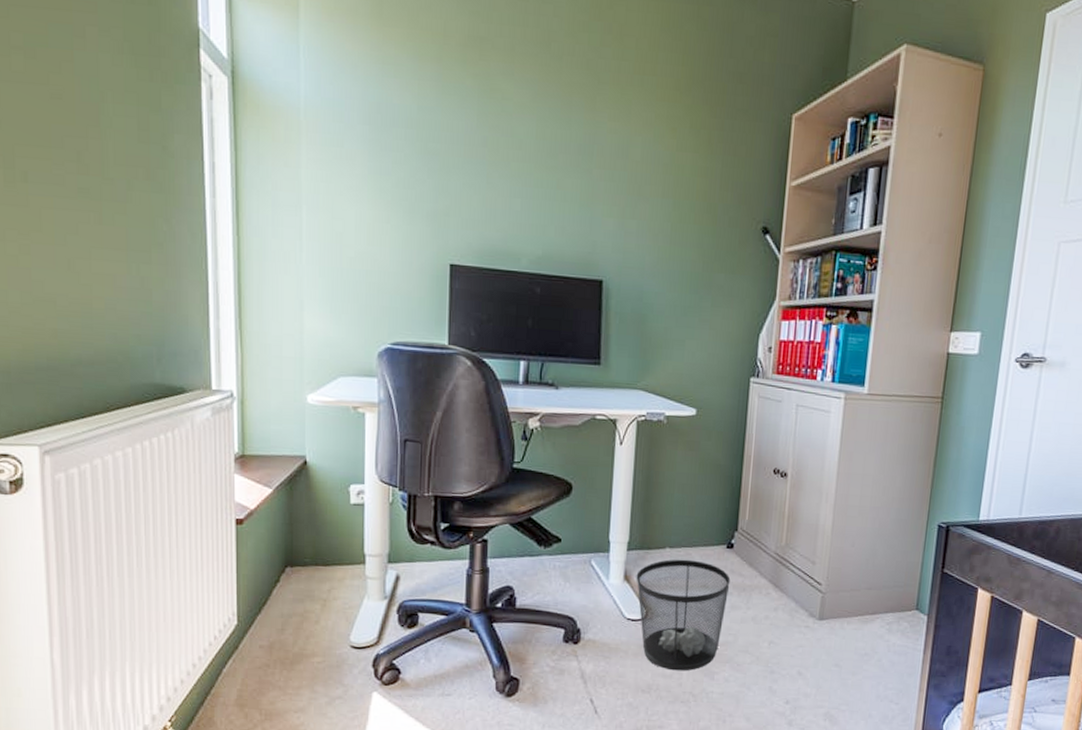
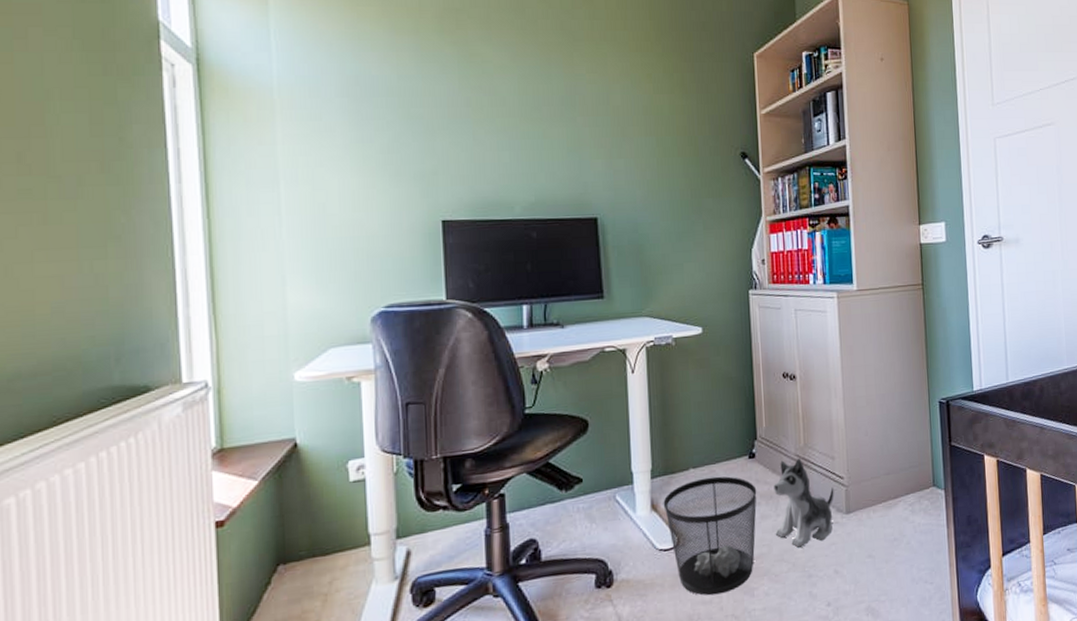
plush toy: none [743,556,810,644] -> present [773,458,834,549]

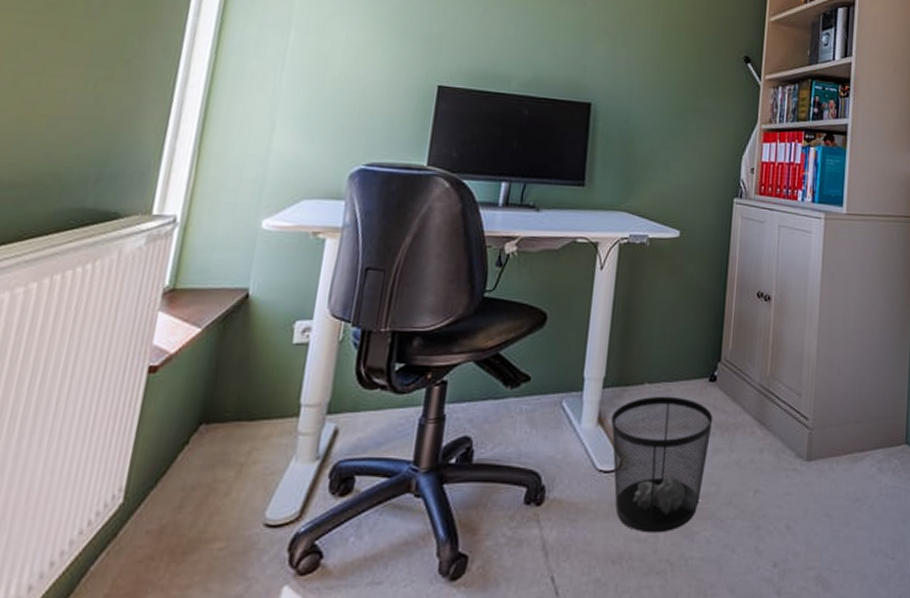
plush toy: present [773,458,834,549] -> none [726,389,797,493]

